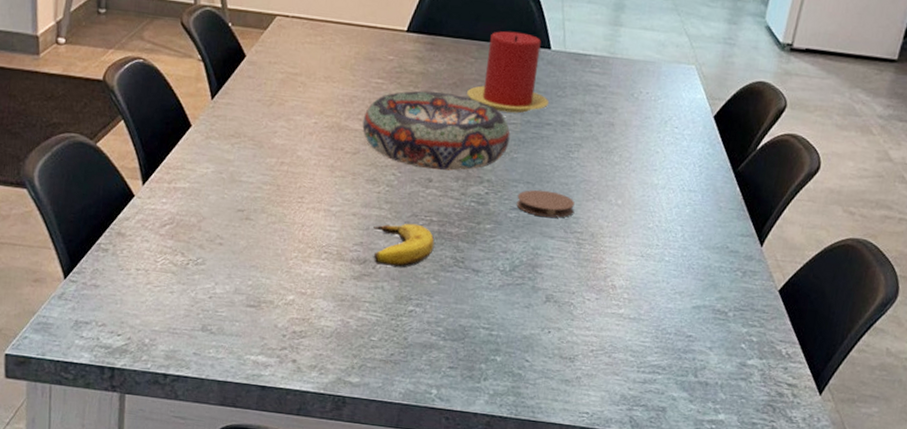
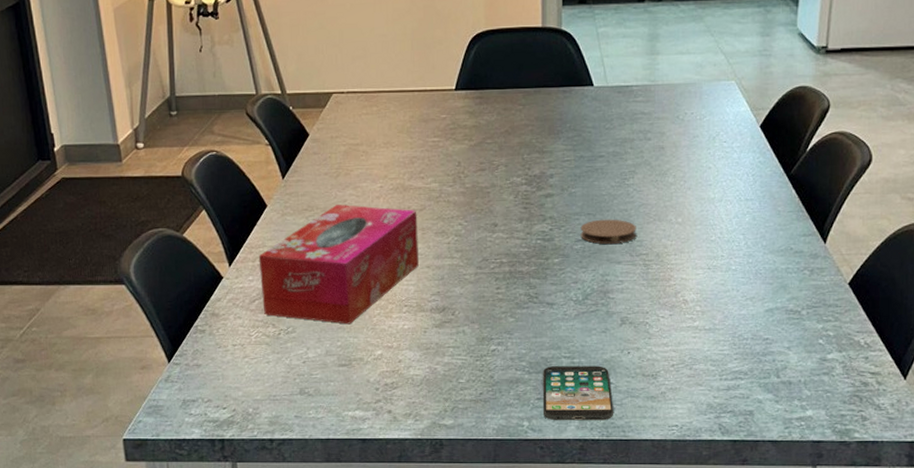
tissue box: none [173,135,350,264] -> present [258,205,419,325]
decorative bowl: present [362,91,511,171] -> none [425,141,566,214]
banana: present [372,223,435,268] -> none [447,267,508,311]
smartphone: none [453,335,527,399] -> present [542,365,613,421]
candle: present [467,31,550,113] -> none [519,74,599,151]

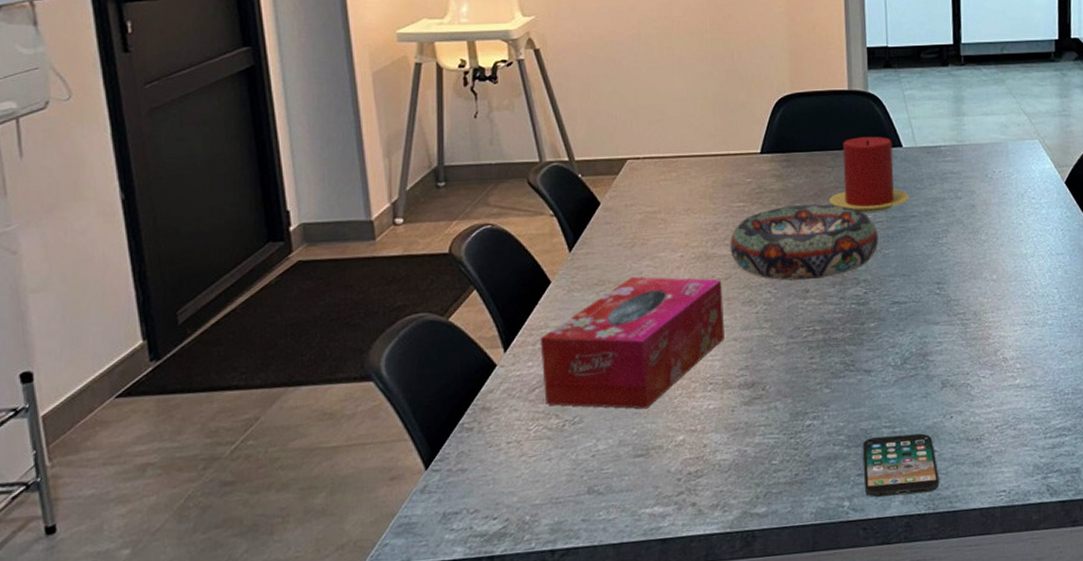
decorative bowl: none [425,141,566,214] -> present [730,204,879,281]
candle: none [519,74,599,151] -> present [829,136,910,213]
coaster: present [580,219,636,244] -> none [895,279,953,305]

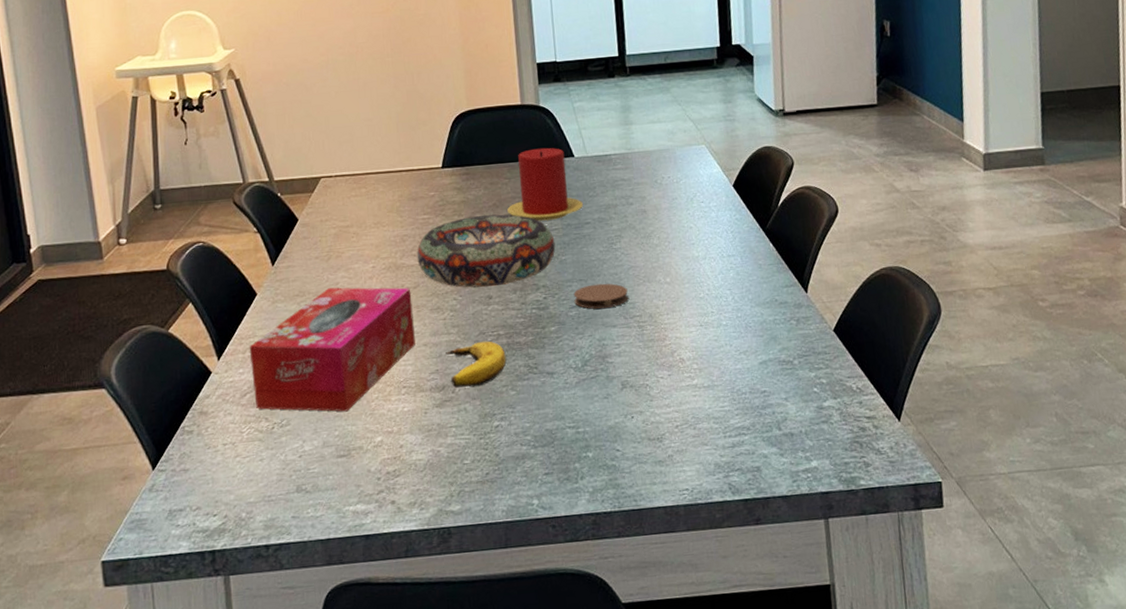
banana: none [756,336,822,385] -> present [444,341,507,388]
smartphone: present [862,433,939,498] -> none [548,433,623,496]
coaster: none [895,279,953,305] -> present [573,283,628,309]

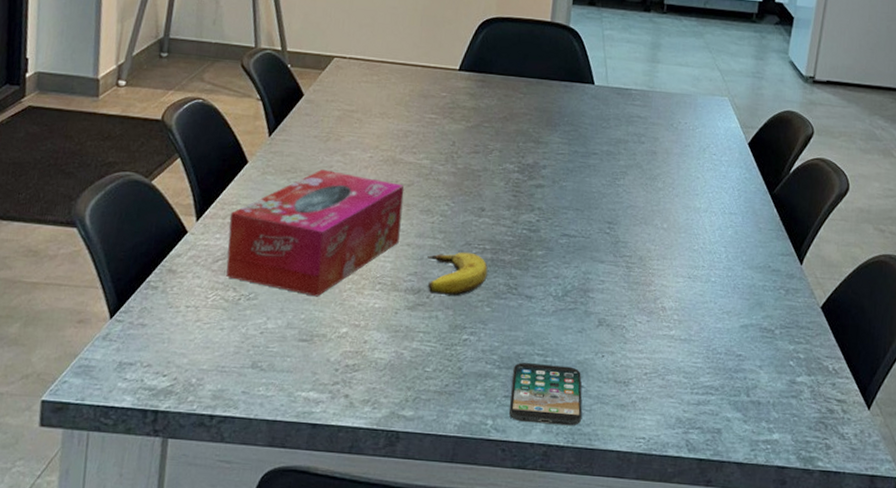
decorative bowl: present [417,214,556,288] -> none [416,125,559,200]
candle: present [507,147,584,221] -> none [517,68,595,144]
smartphone: none [548,433,623,496] -> present [508,362,582,426]
coaster: present [573,283,628,309] -> none [566,216,623,243]

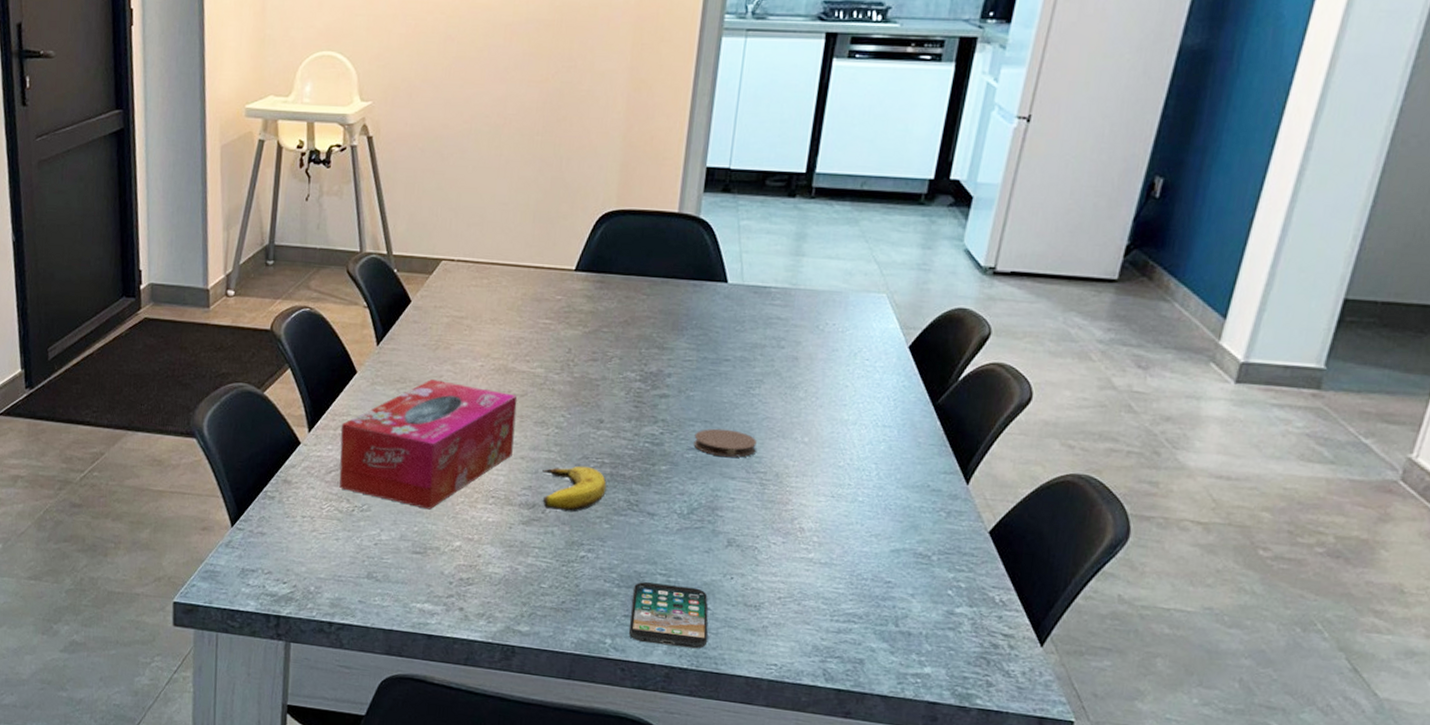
coaster: none [566,216,623,243] -> present [693,428,757,458]

